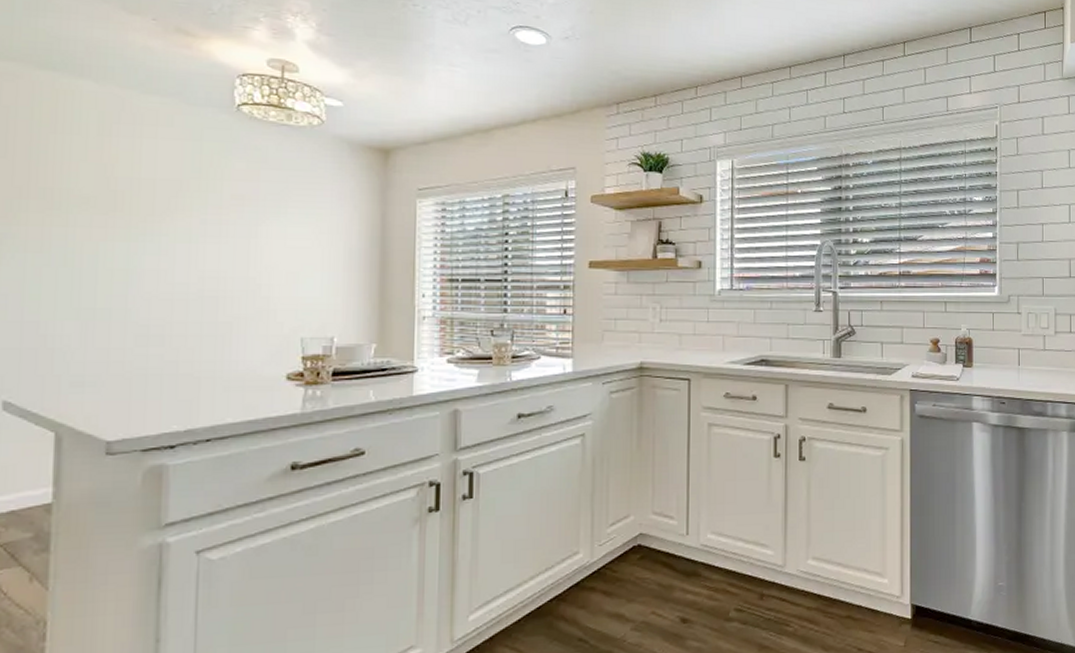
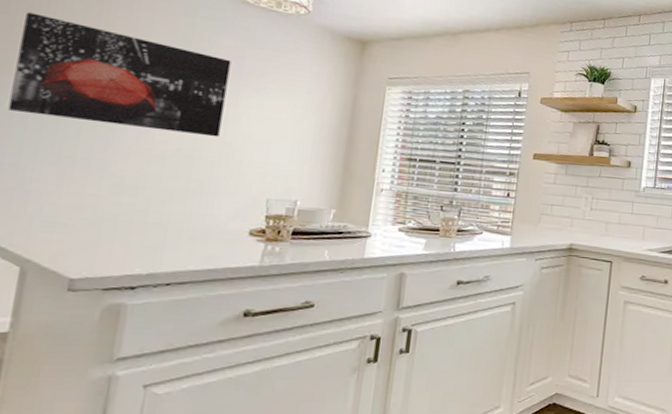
wall art: none [20,153,245,274] -> present [8,12,231,137]

